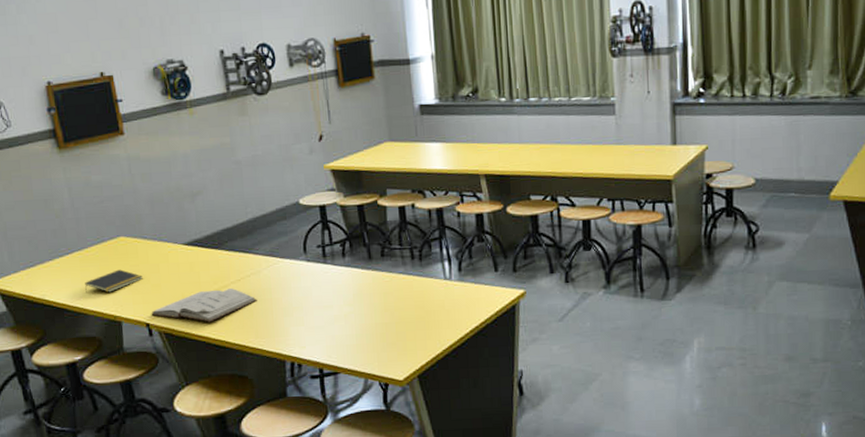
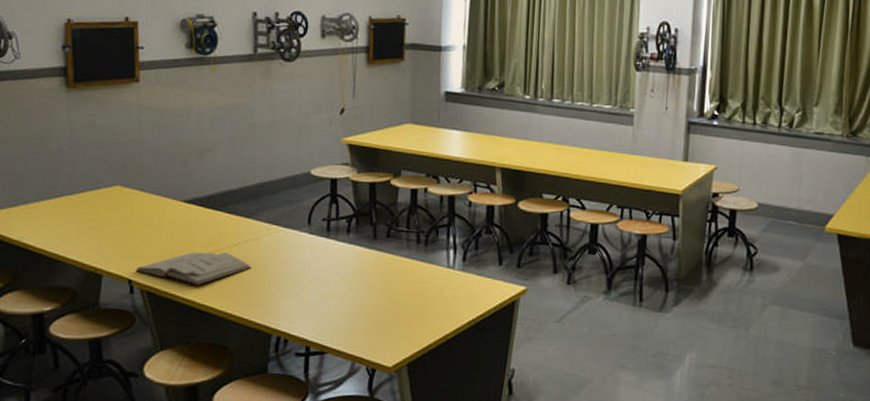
notepad: present [85,269,143,293] -> none [69,219,134,243]

